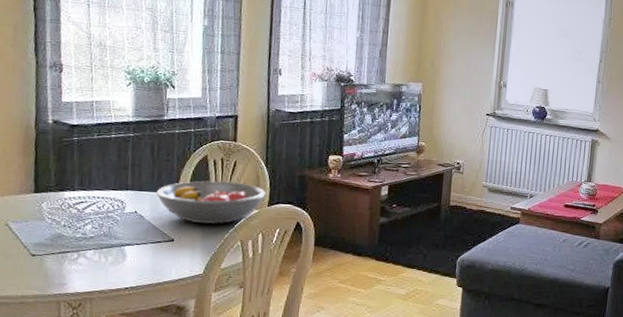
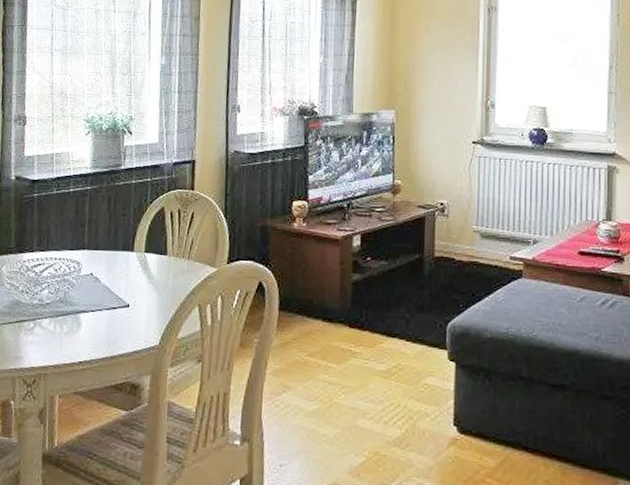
fruit bowl: present [156,181,266,224] -> none [112,235,226,286]

